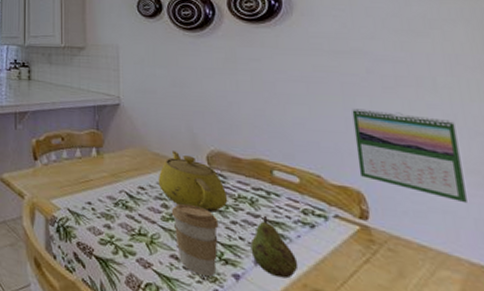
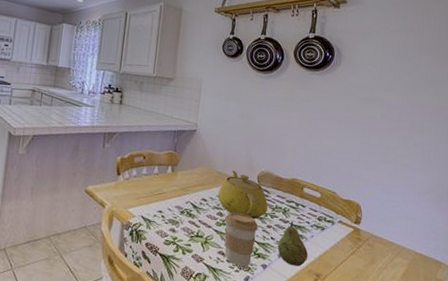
calendar: present [352,108,467,204] -> none [361,143,428,213]

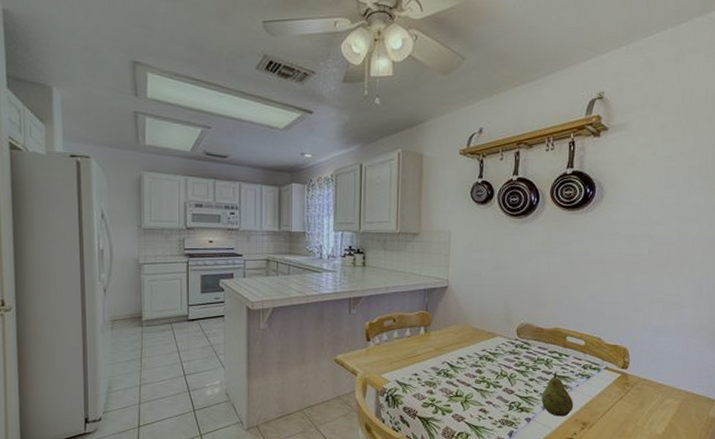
teapot: present [217,170,268,219] -> none [475,325,530,373]
coffee cup: present [224,212,258,267] -> none [483,368,520,421]

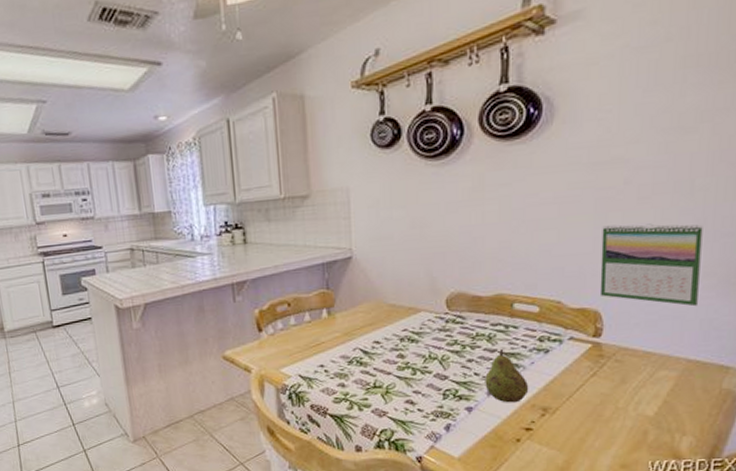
calendar: none [628,283,700,351] -> present [599,223,703,307]

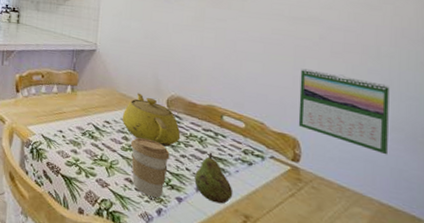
teapot: none [394,299,466,355] -> present [122,93,181,147]
coffee cup: none [407,350,455,414] -> present [130,137,170,198]

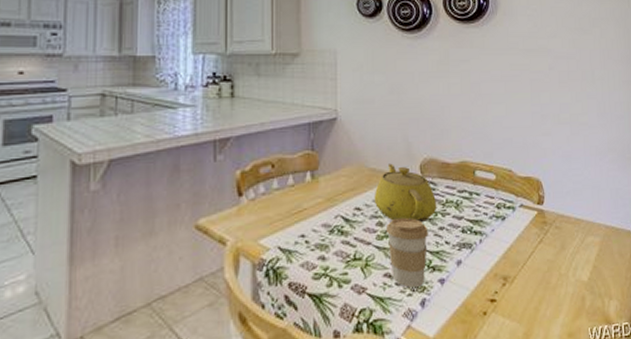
fruit: present [194,152,233,204] -> none [454,215,492,273]
calendar: present [298,68,390,155] -> none [537,103,607,178]

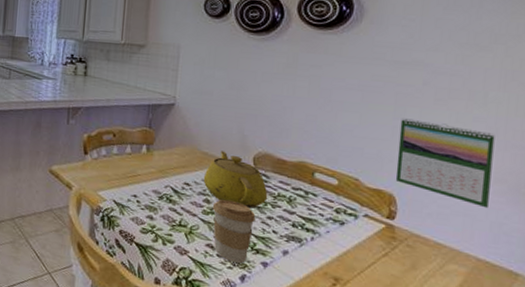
calendar: none [537,103,607,178] -> present [395,118,495,209]

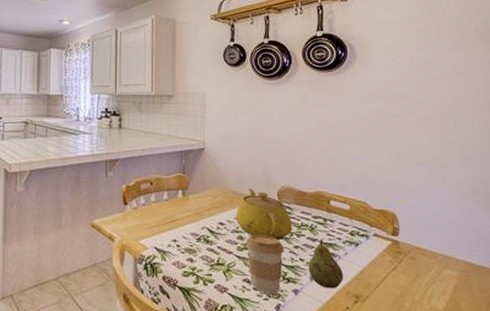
fruit: none [281,212,323,267] -> present [308,238,344,289]
calendar: present [395,118,495,209] -> none [394,145,468,217]

